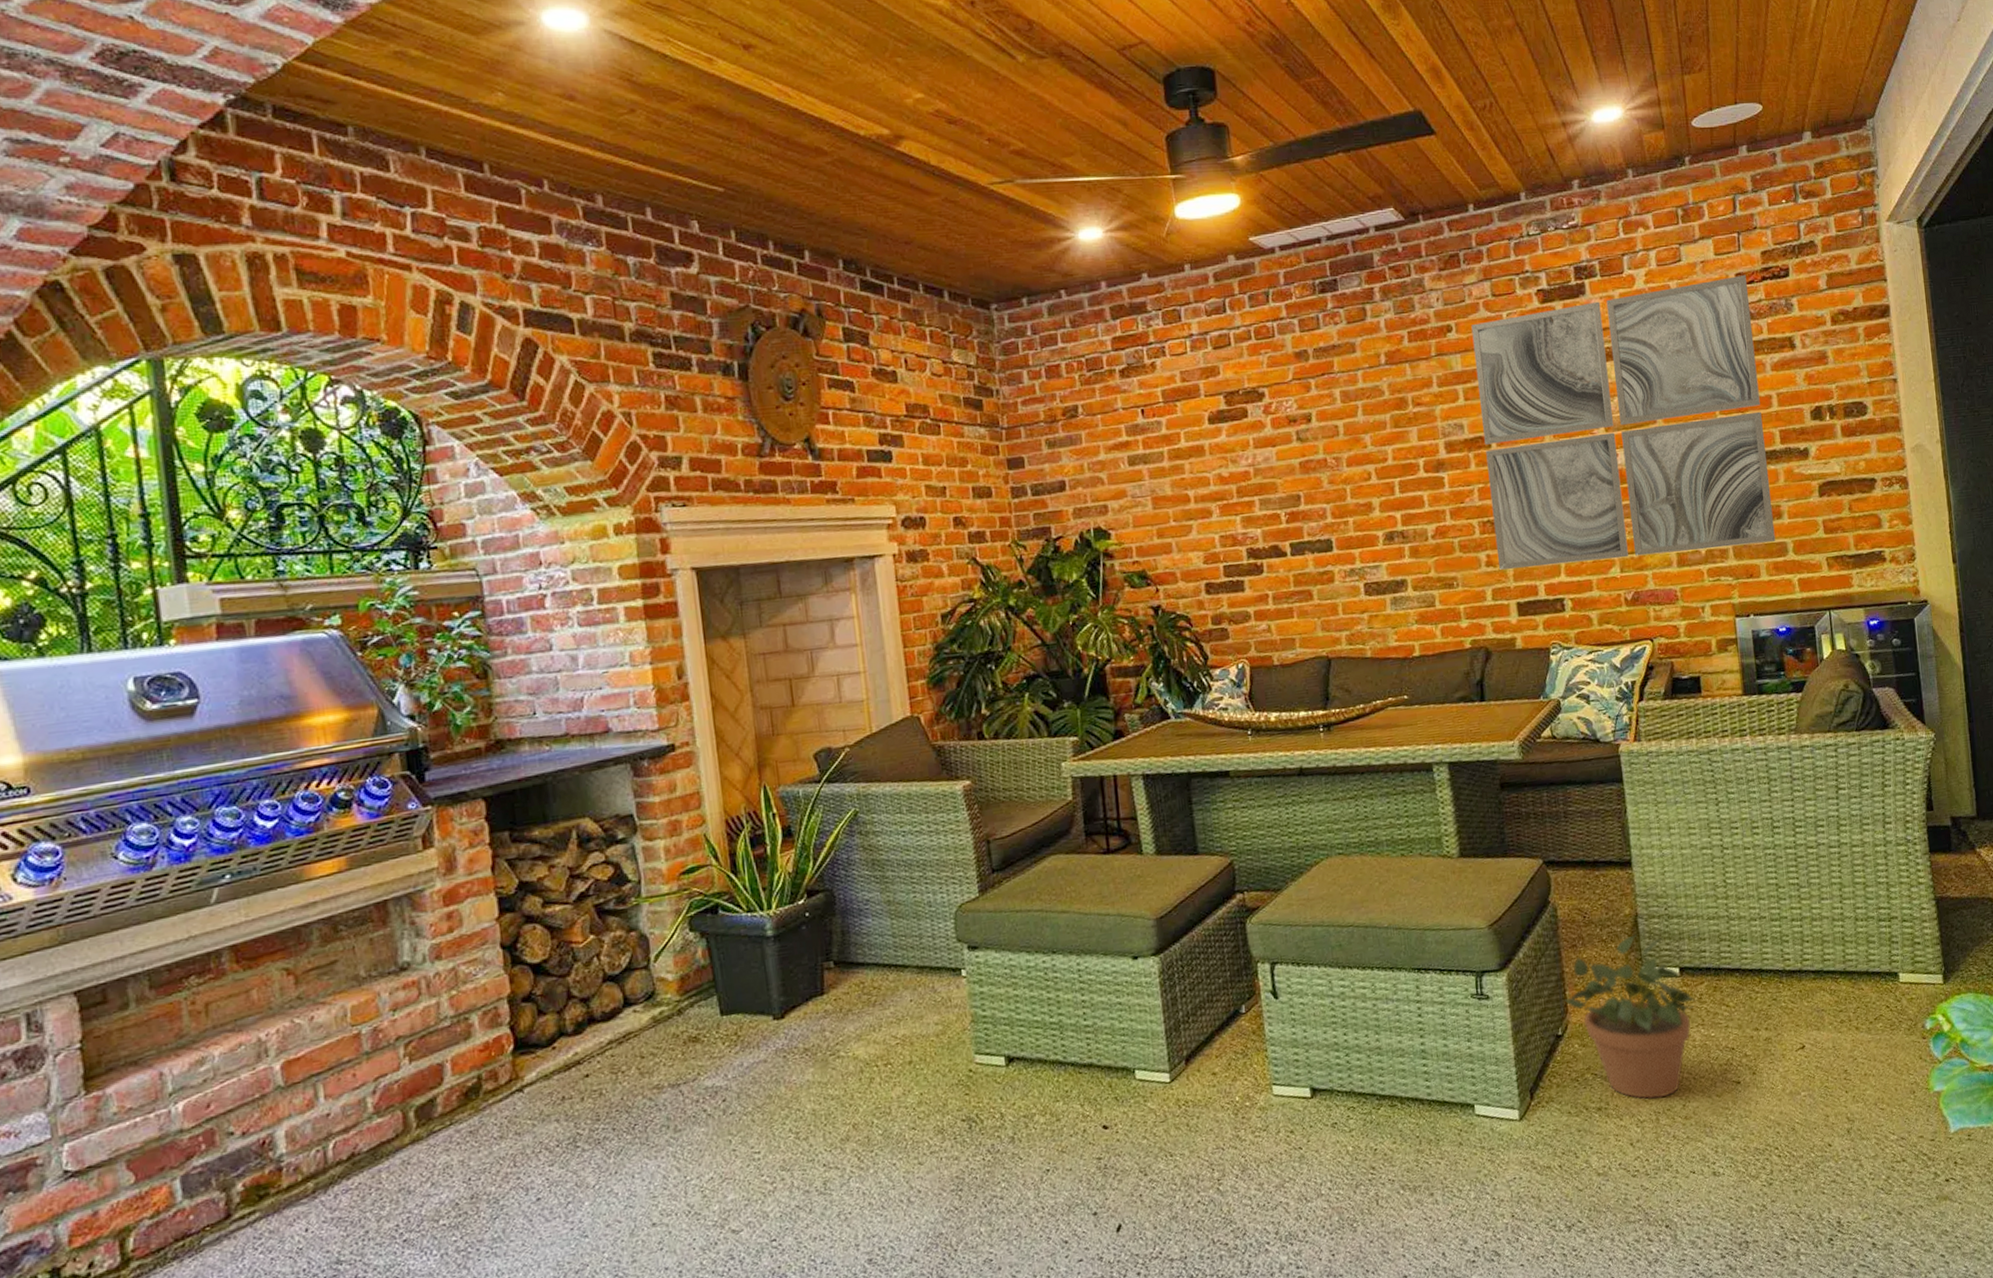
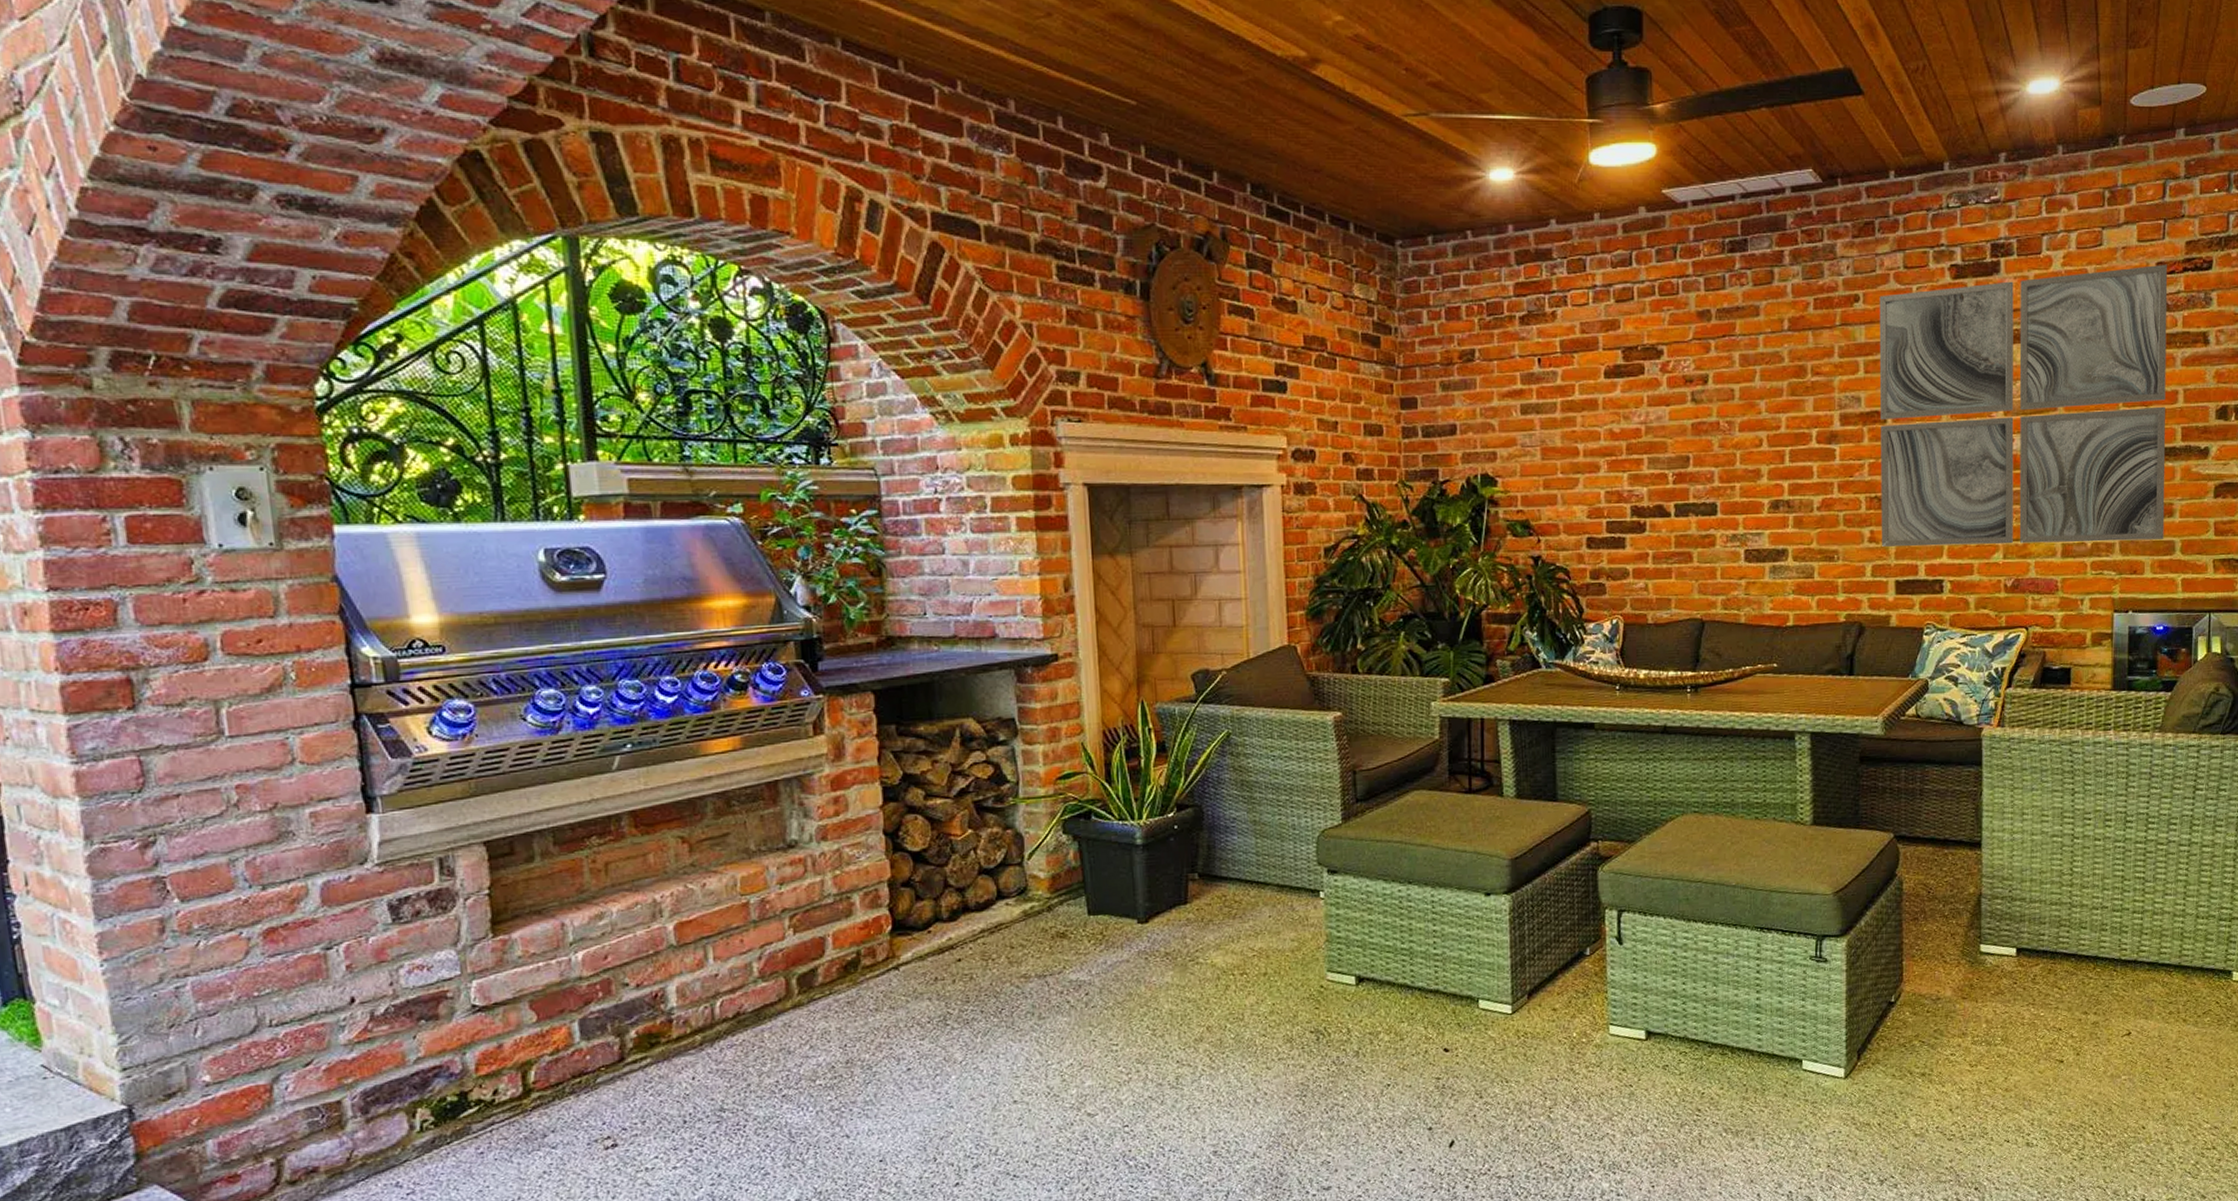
potted plant: present [1562,934,1696,1099] -> none [1899,913,2029,1069]

